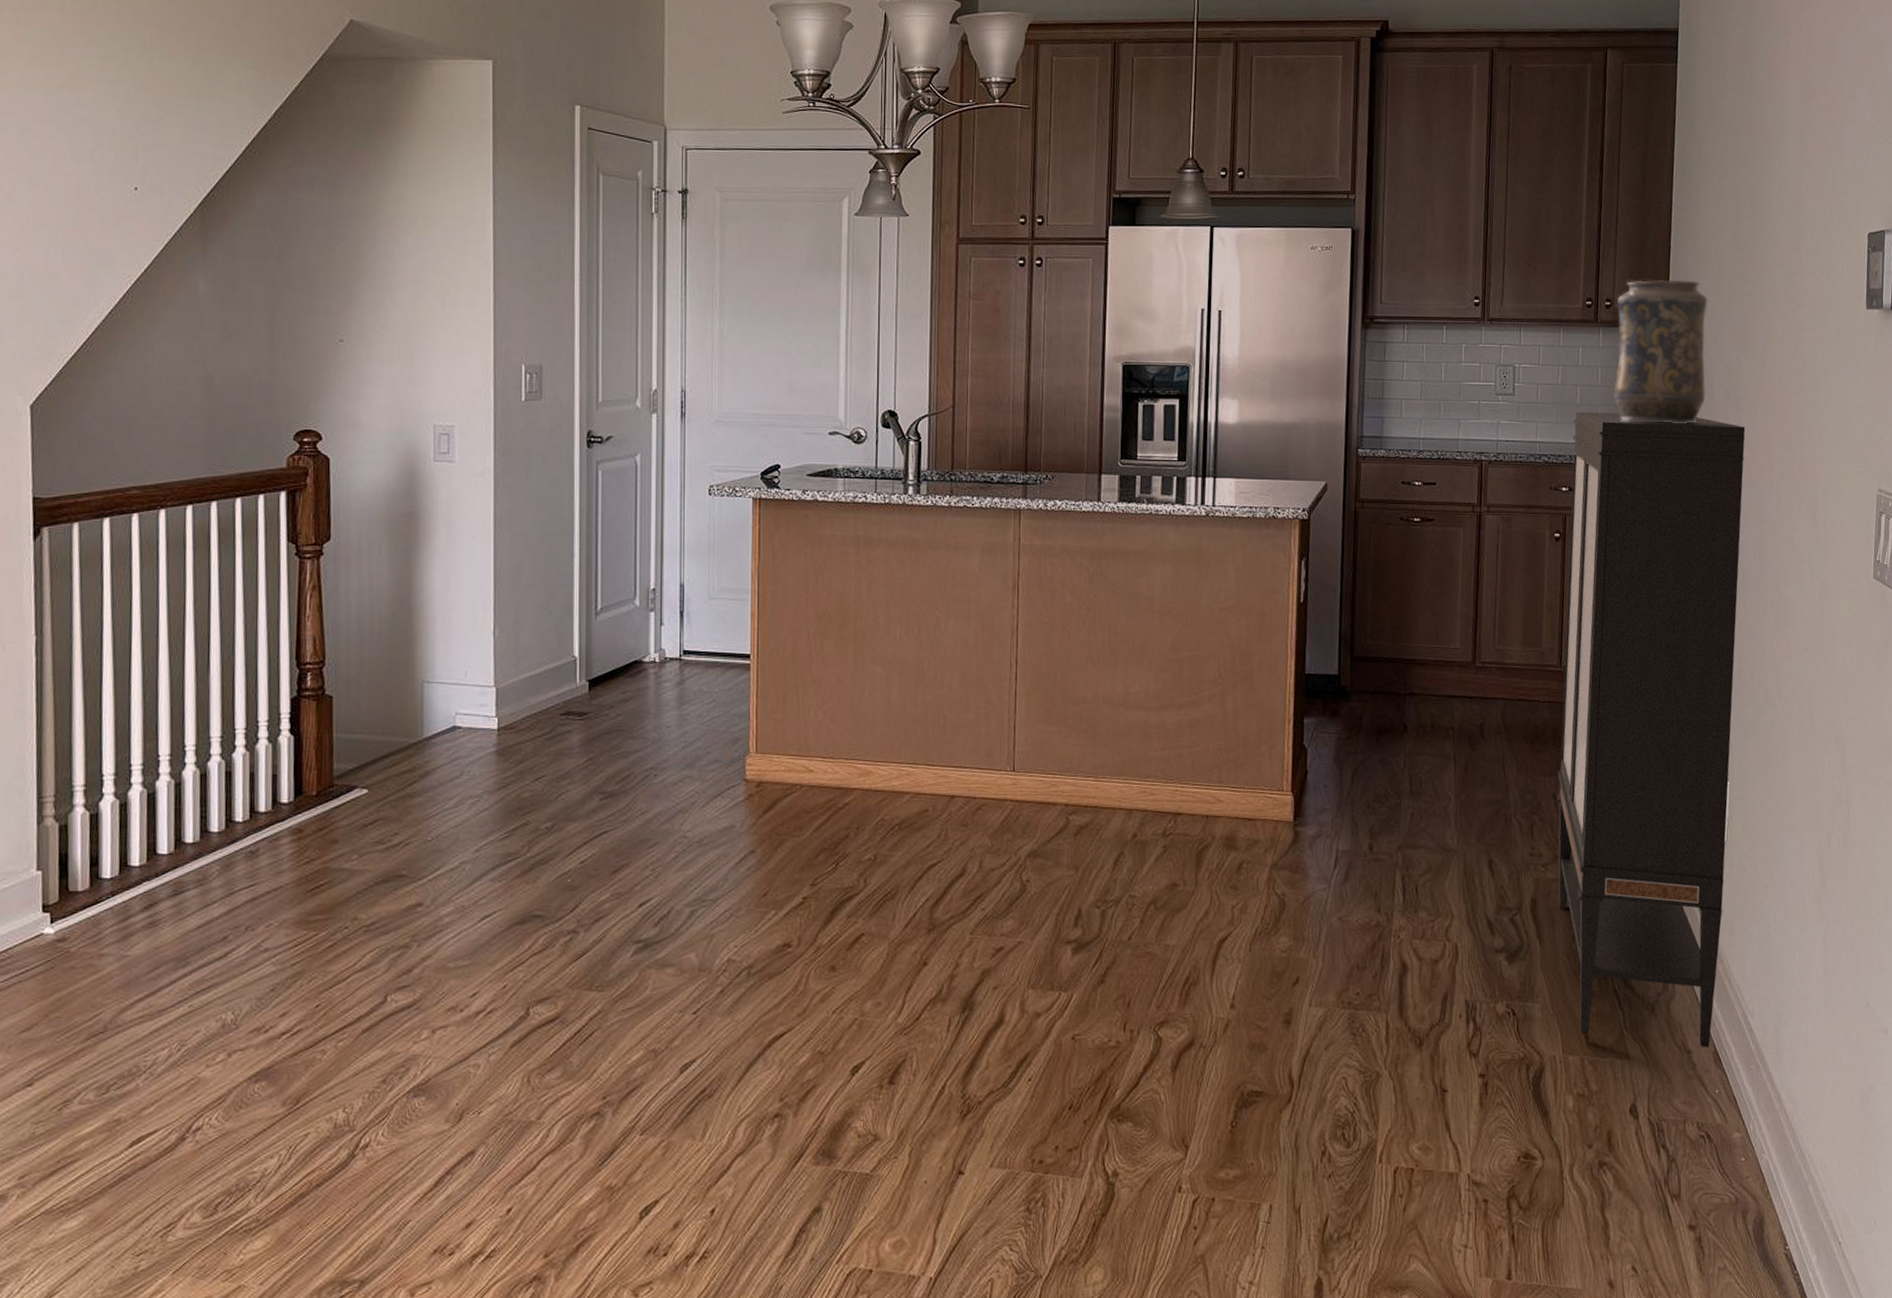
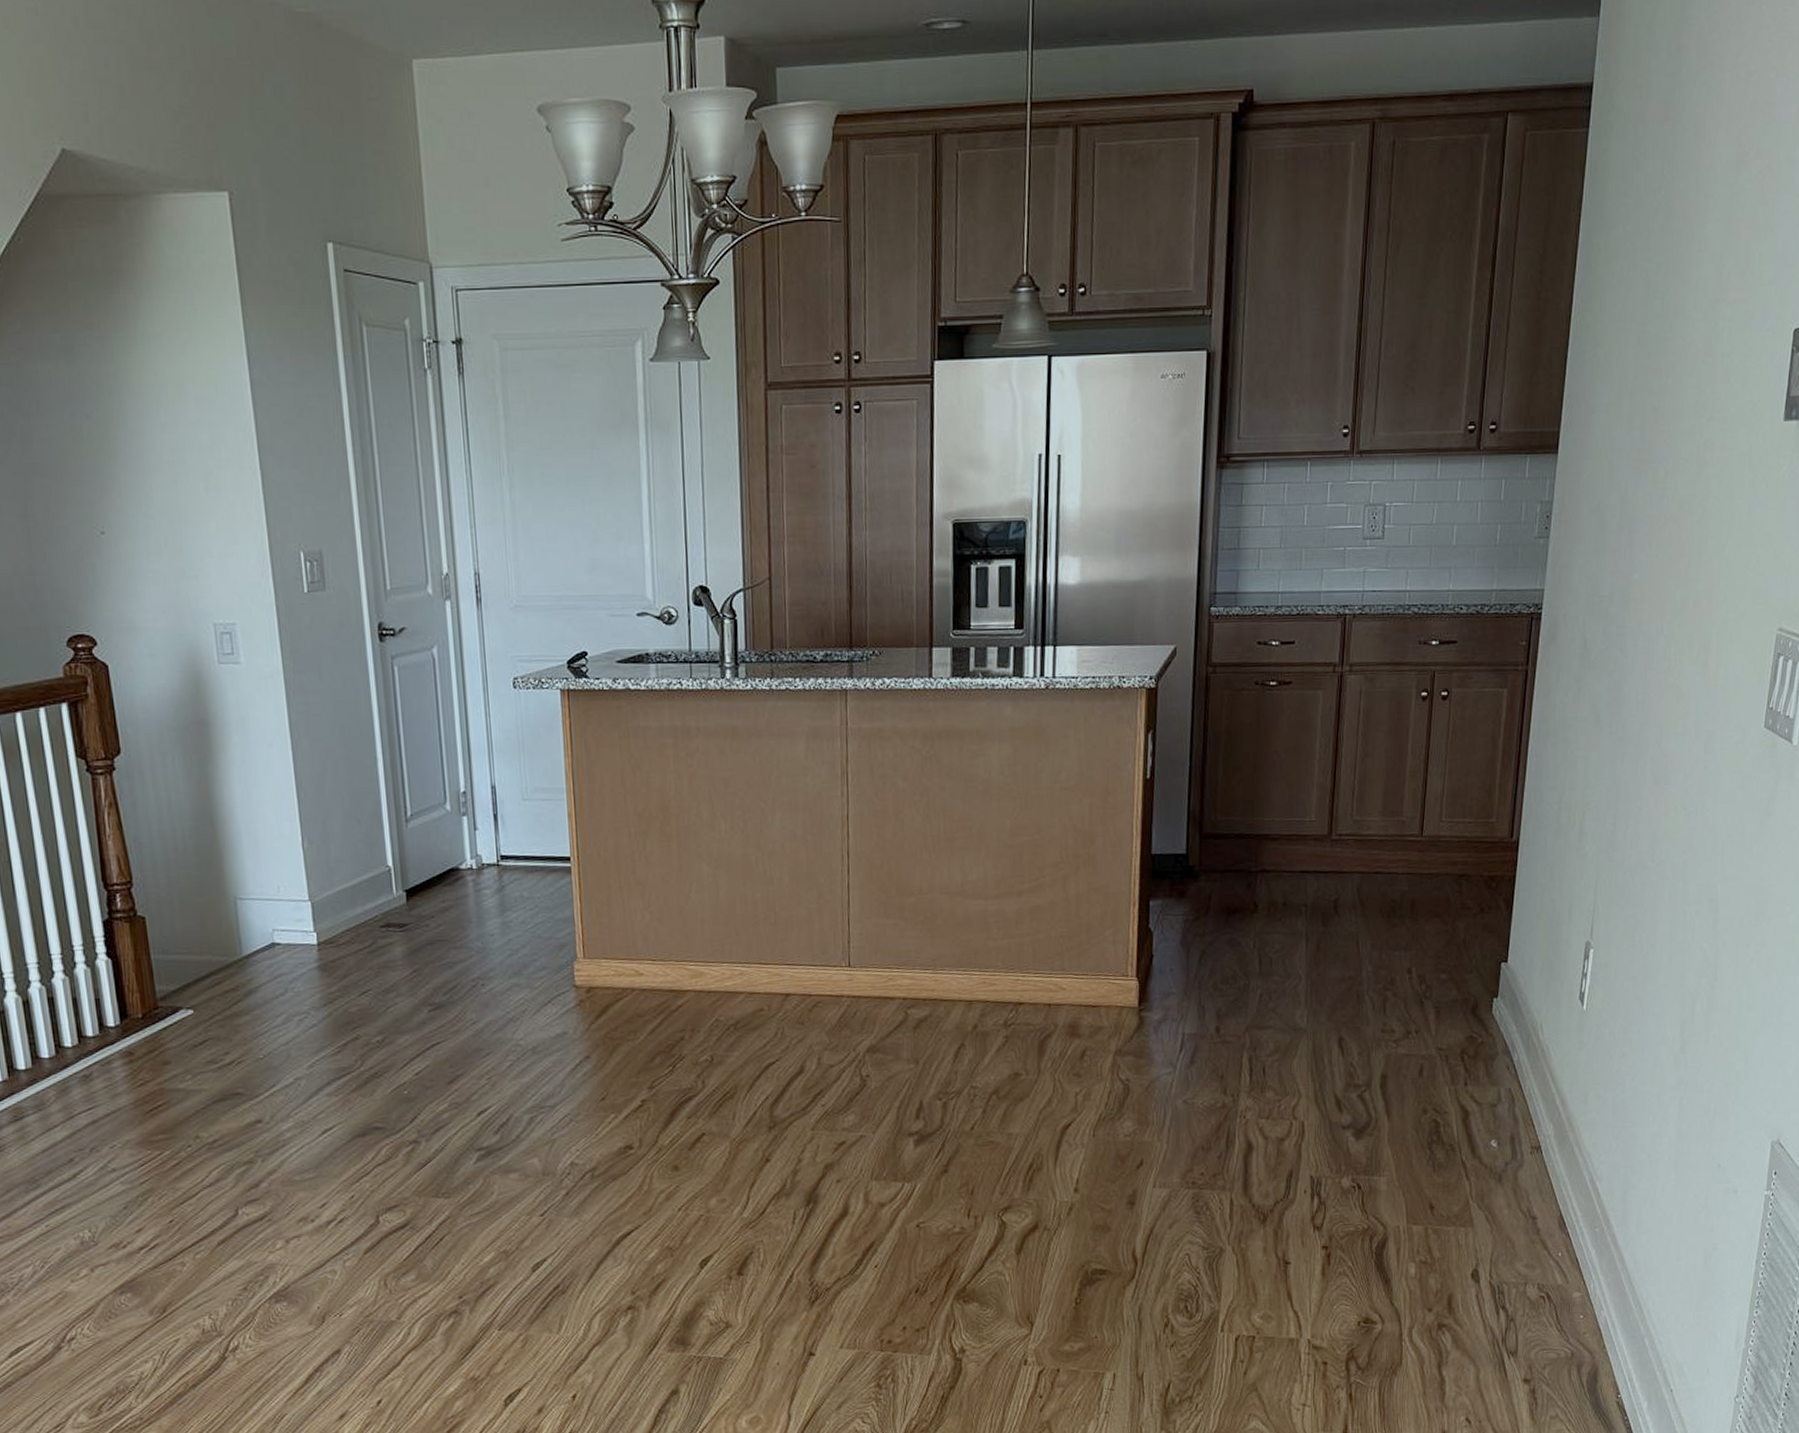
storage cabinet: present [1557,411,1746,1048] -> none [1409,554,1637,1214]
decorative vase: present [1613,280,1708,423] -> none [1493,395,1605,564]

